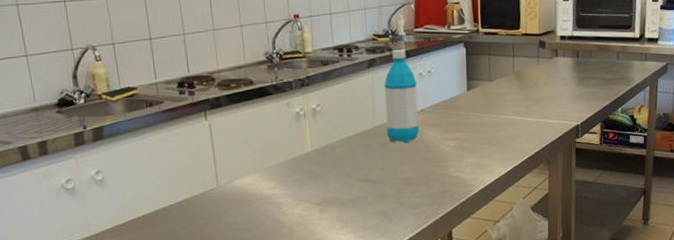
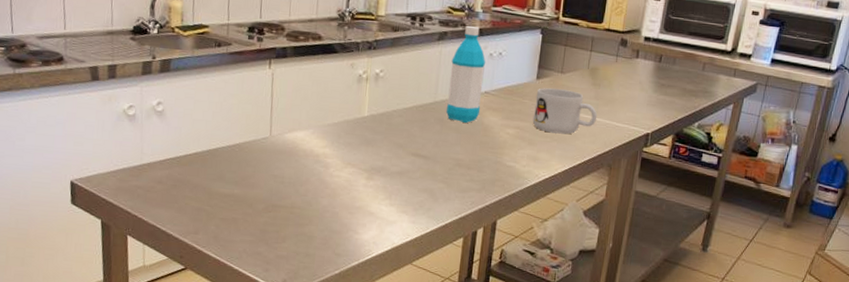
mug: none [469,96,530,139] -> present [532,88,598,134]

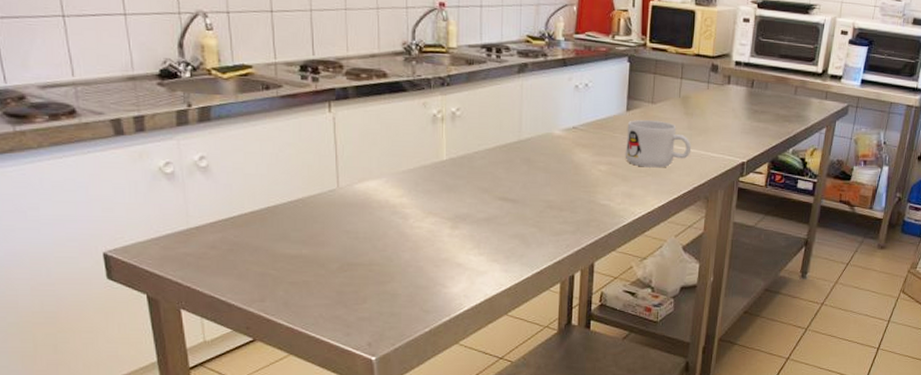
water bottle: present [446,25,486,124] -> none [532,55,572,162]

